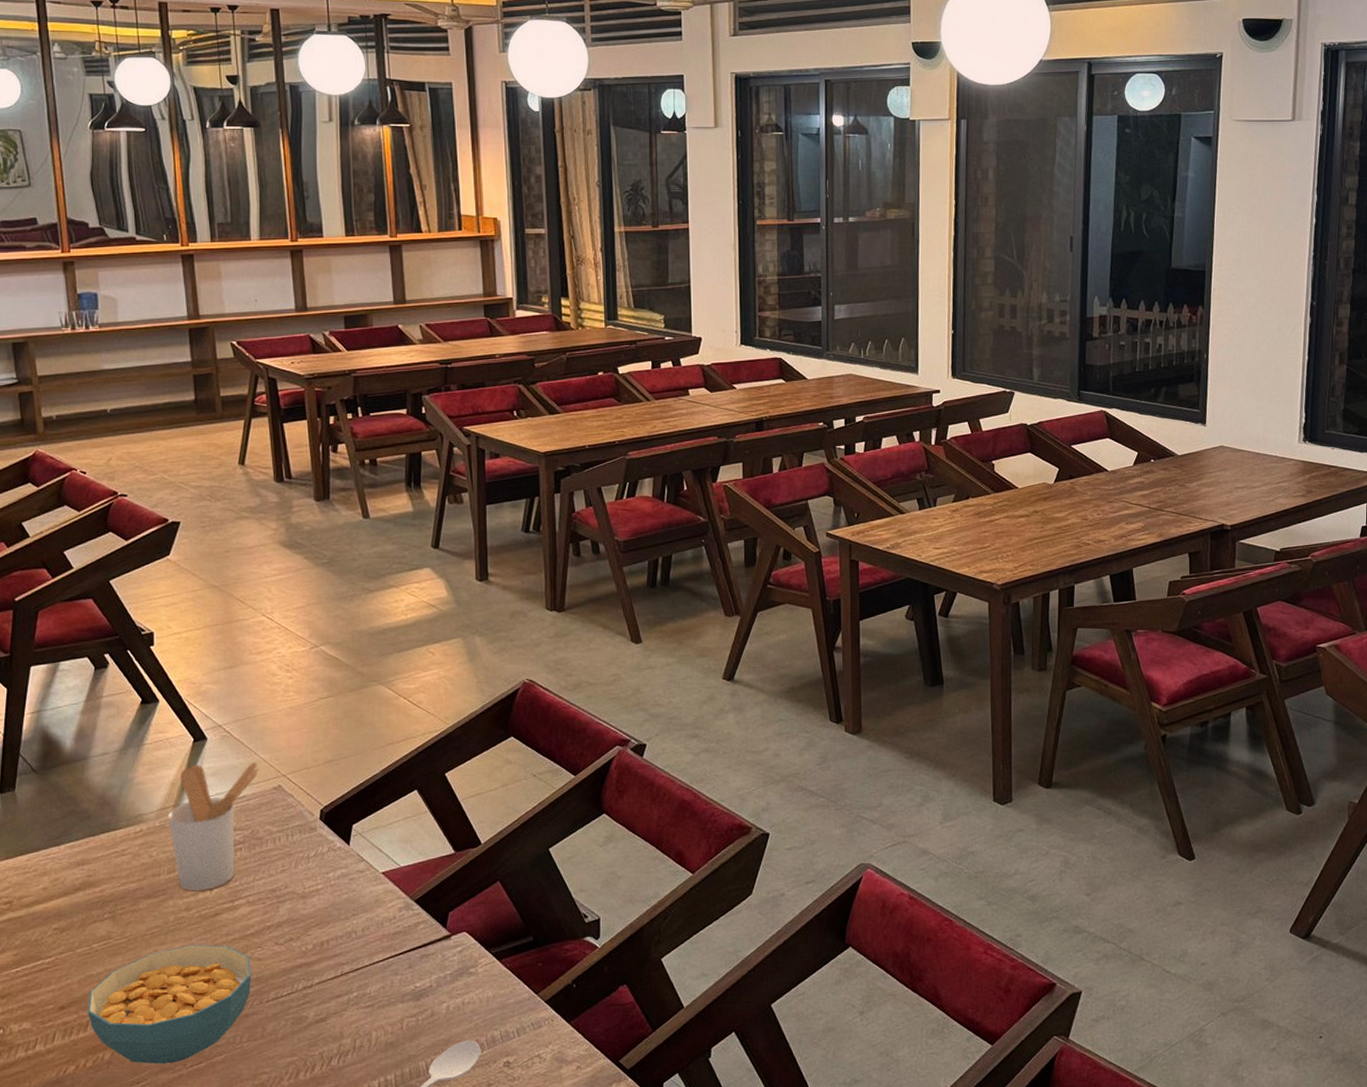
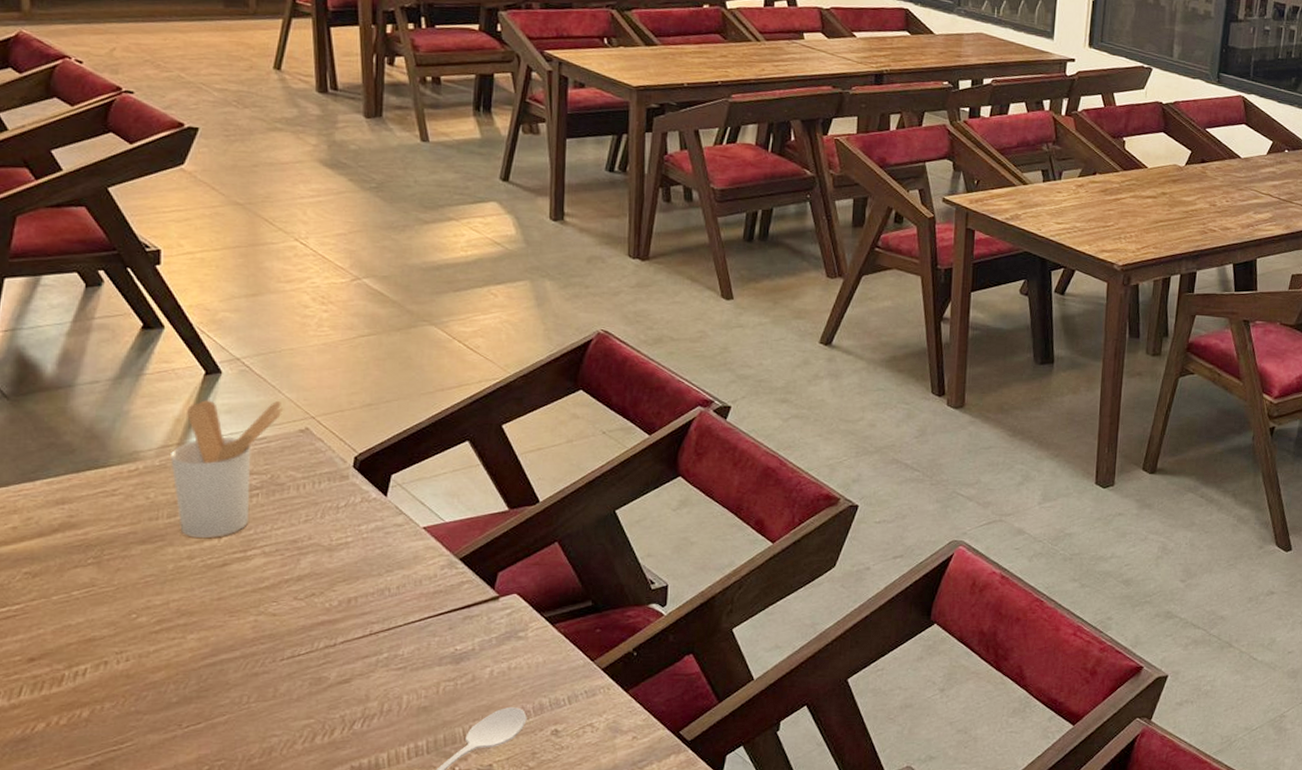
cereal bowl: present [87,944,252,1064] -> none [62,596,264,724]

